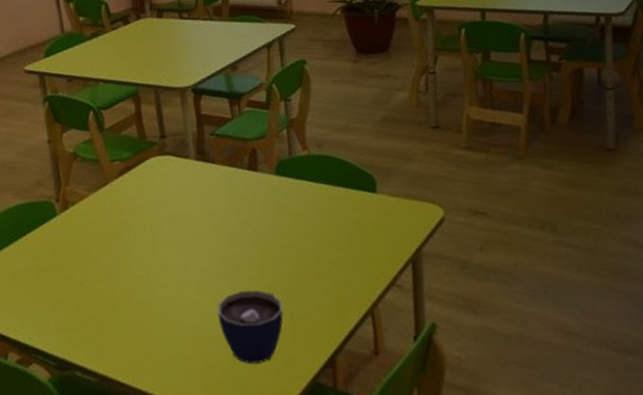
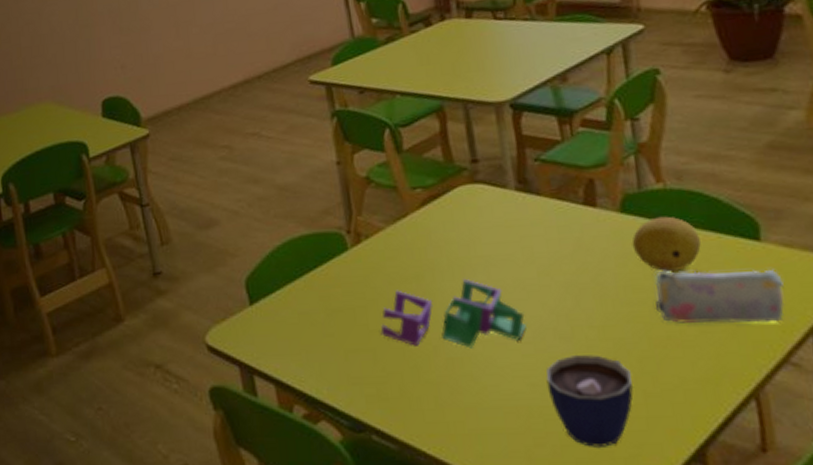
puzzle: none [84,234,203,294] -> present [380,278,526,349]
fruit: none [284,176,334,220] -> present [631,216,701,271]
pencil case: none [300,214,393,261] -> present [655,268,785,324]

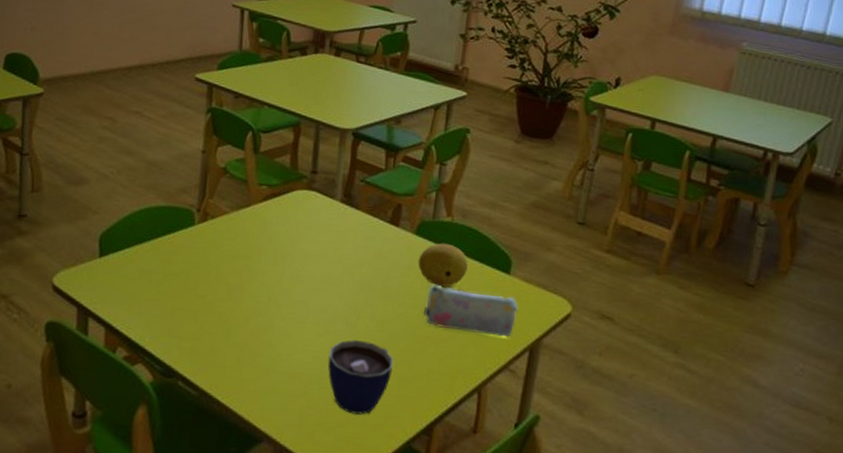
puzzle: present [380,278,526,349] -> none [205,265,324,322]

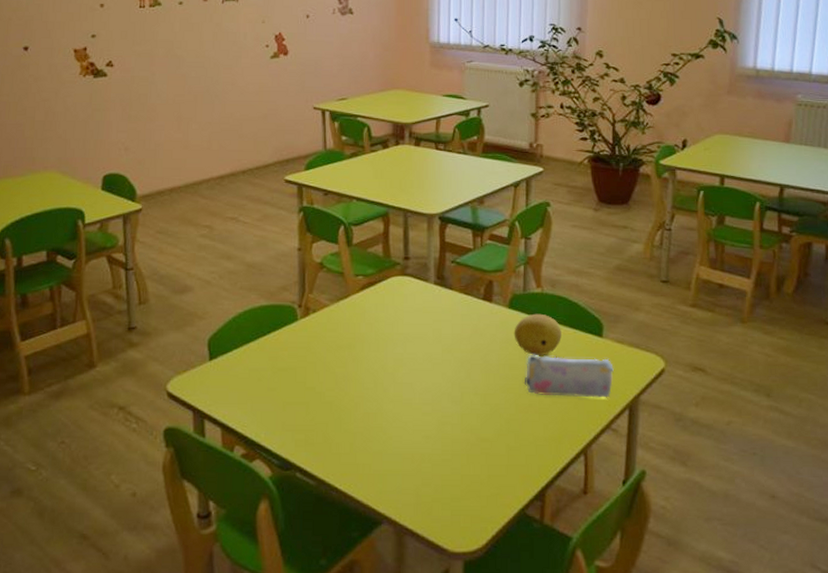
cup: present [327,339,393,416] -> none [438,414,500,489]

